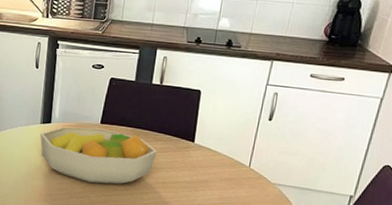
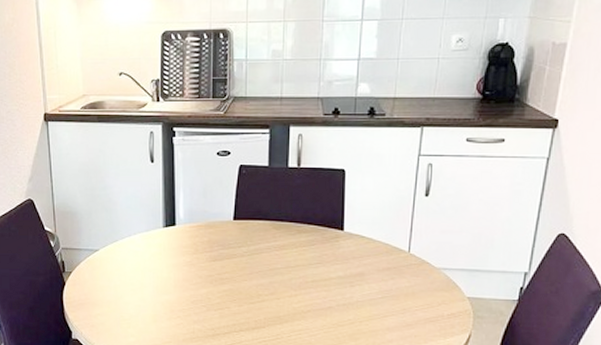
fruit bowl: present [40,126,158,184] -> none [164,226,303,290]

